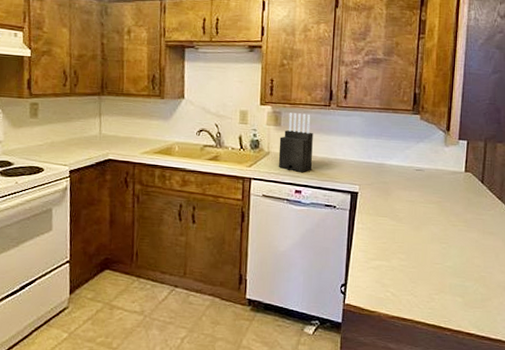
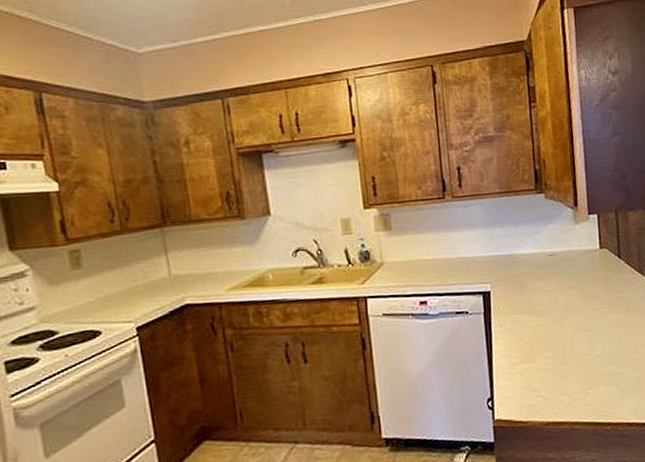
knife block: present [278,112,313,172] -> none [392,211,434,280]

